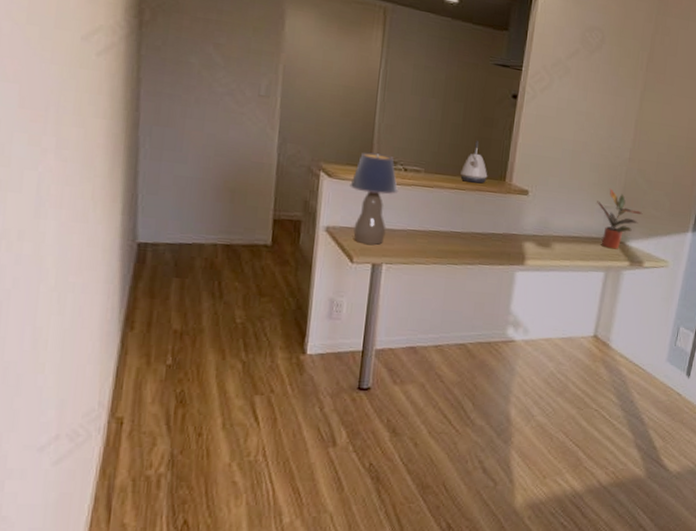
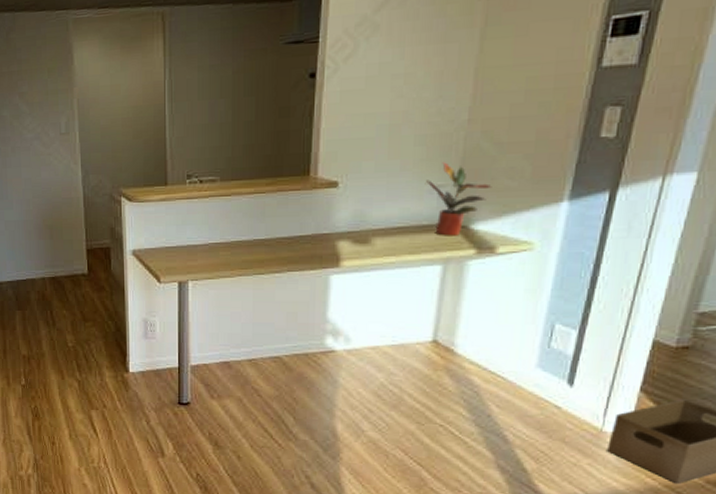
table lamp: present [350,152,399,246] -> none [149,168,196,264]
kettle: present [460,140,488,185] -> none [258,135,289,185]

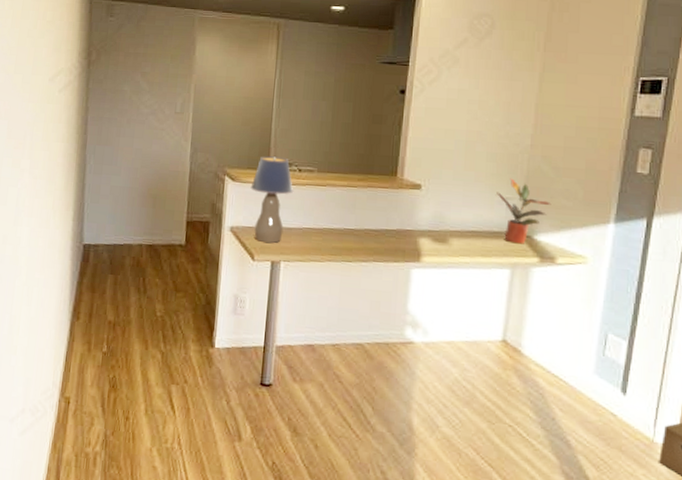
table lamp: none [149,168,196,264] -> present [250,155,294,244]

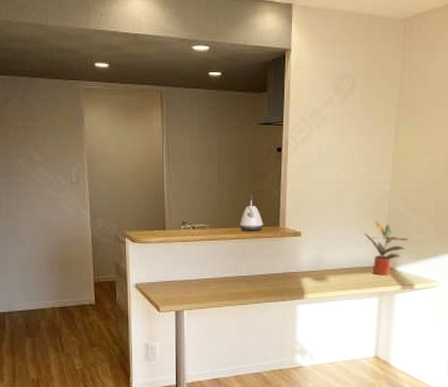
table lamp: present [250,155,294,244] -> none [150,216,190,296]
kettle: none [351,137,379,181] -> present [240,194,264,232]

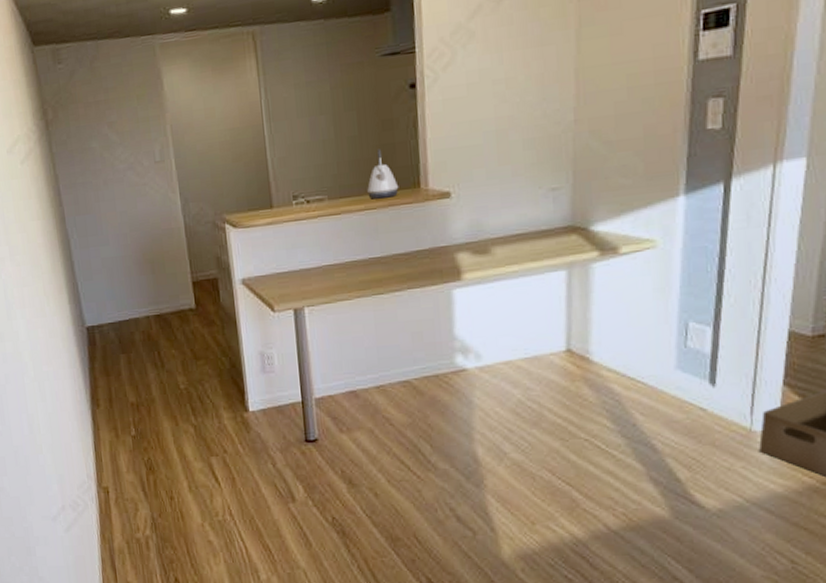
potted plant: present [364,220,409,276] -> none [540,164,607,240]

